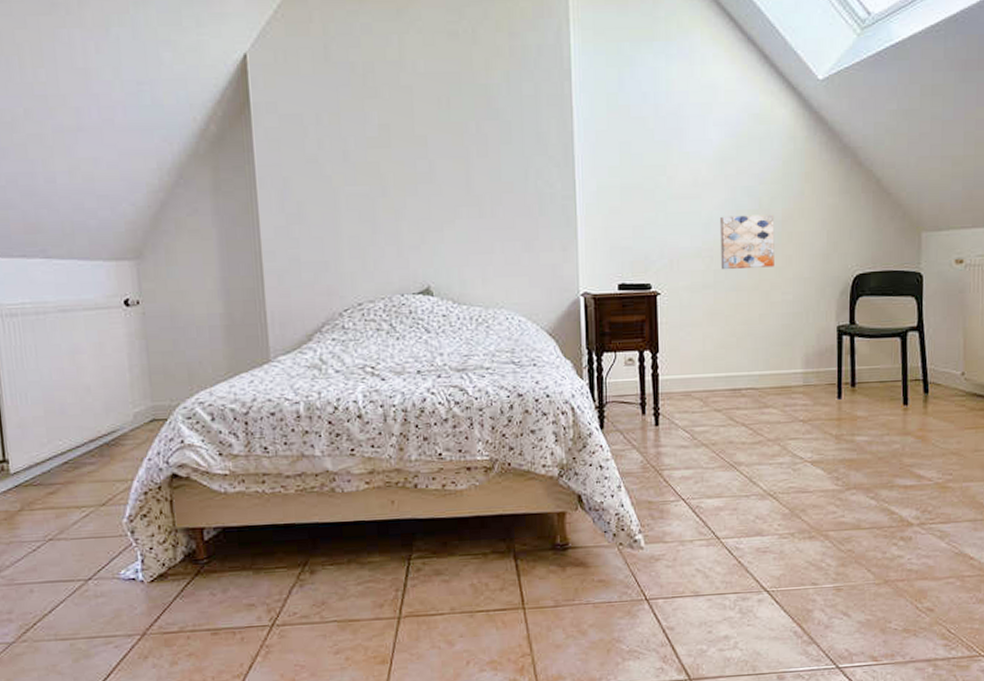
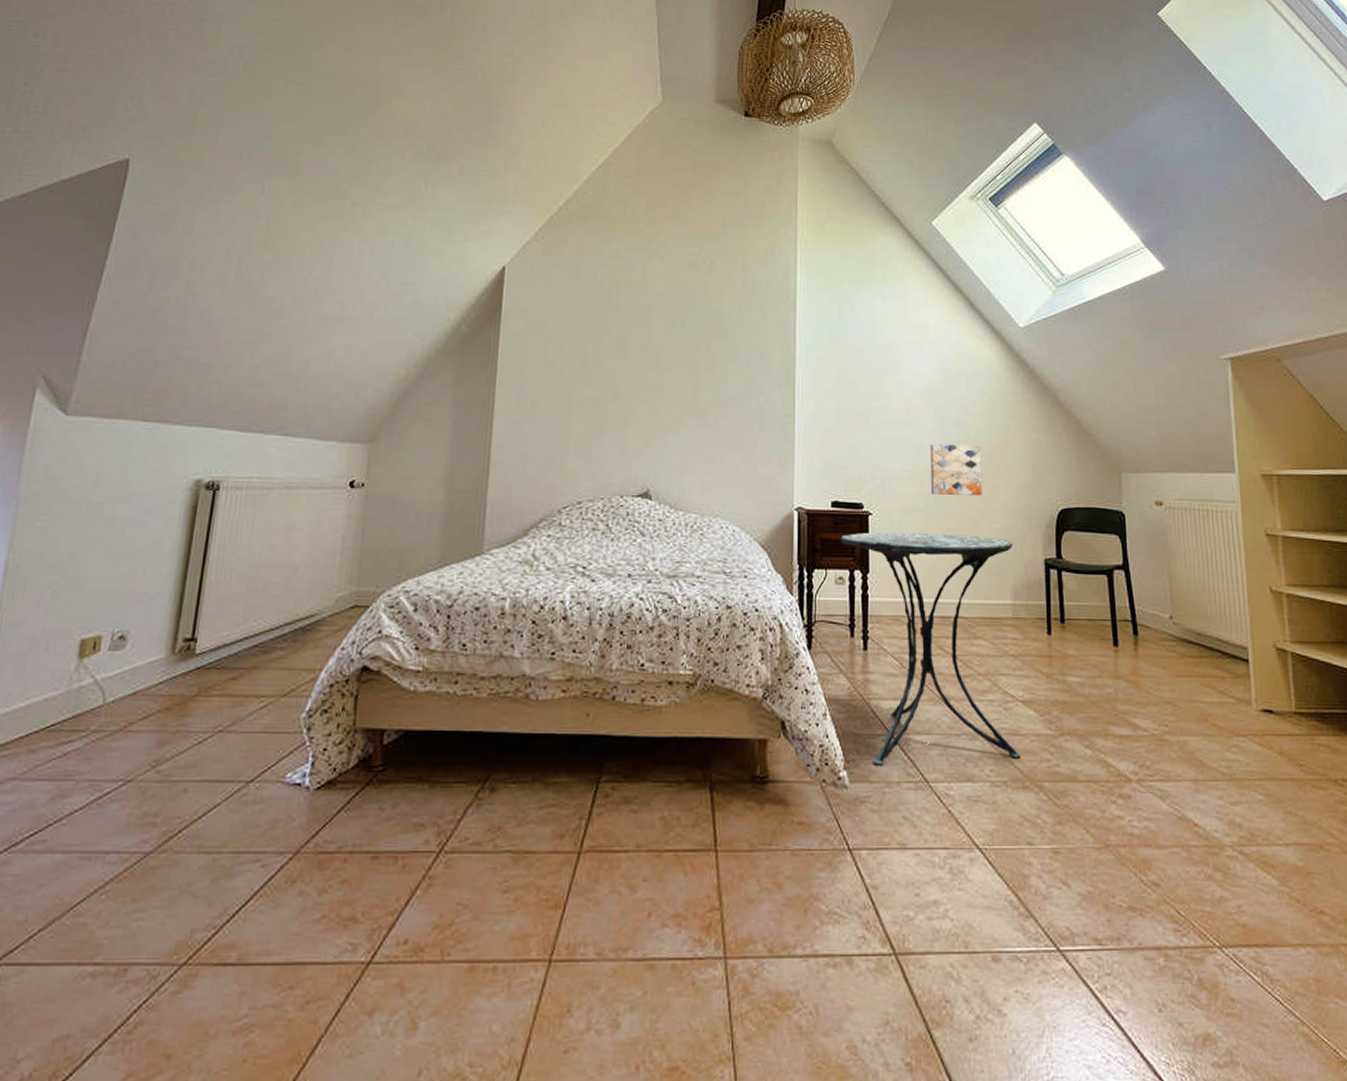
side table: none [628,308,808,528] -> present [840,532,1021,765]

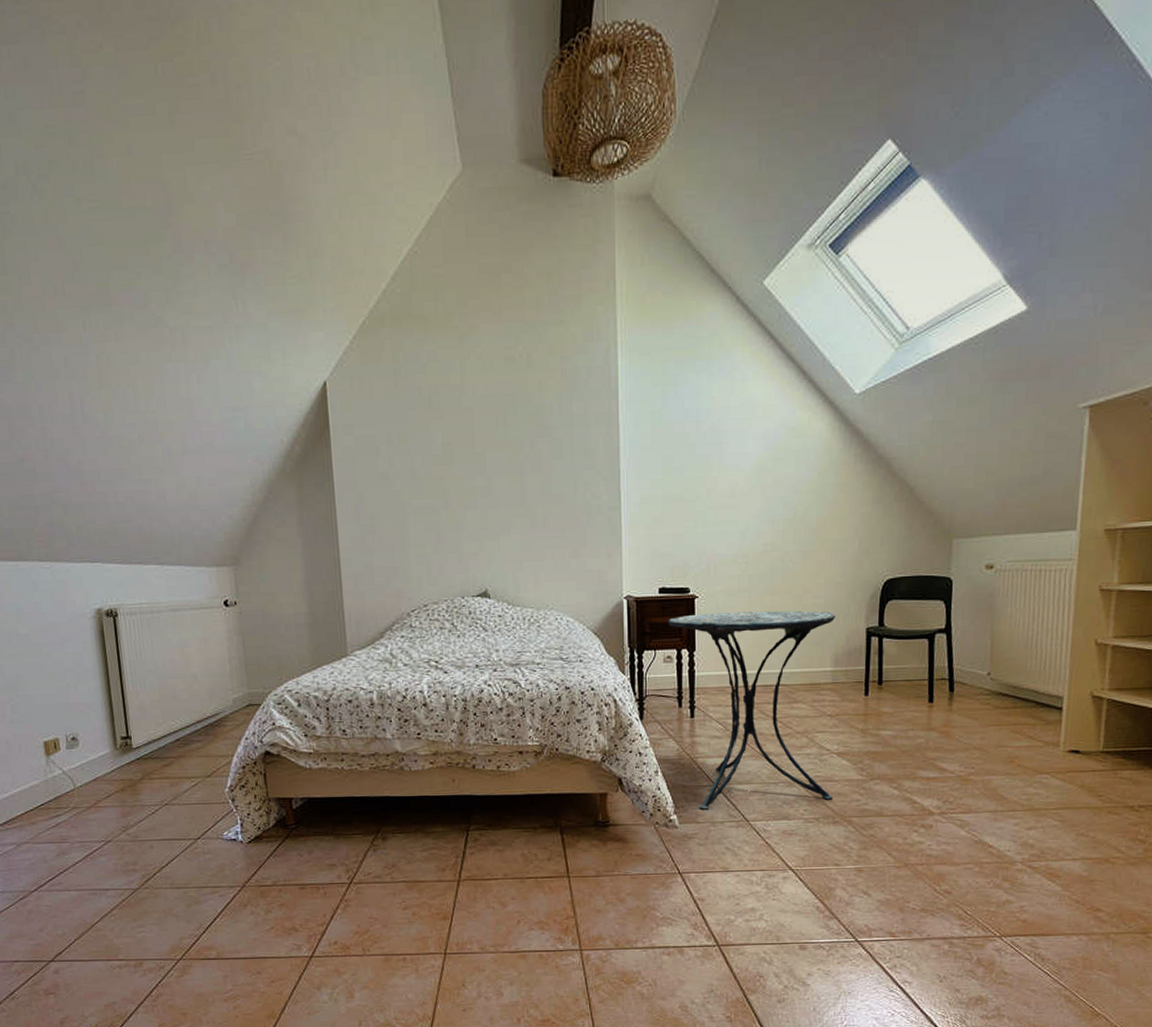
wall art: present [930,443,982,496] -> none [755,523,809,575]

